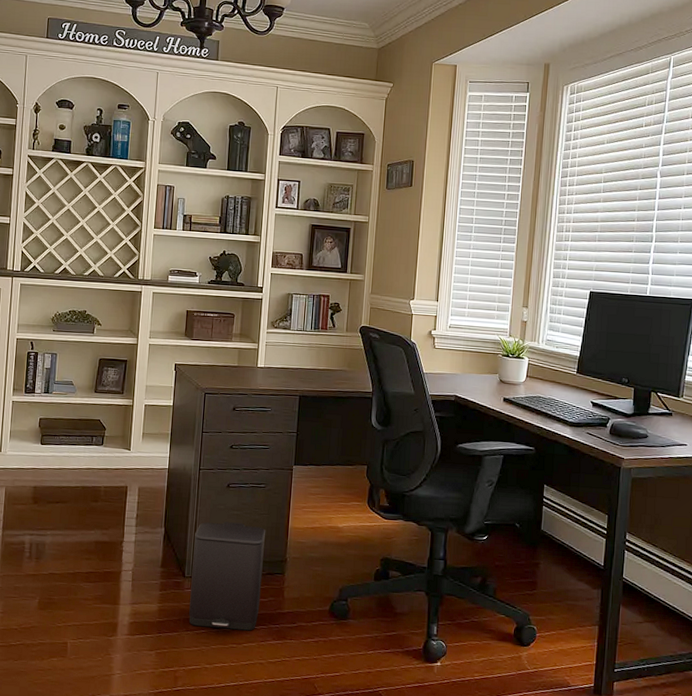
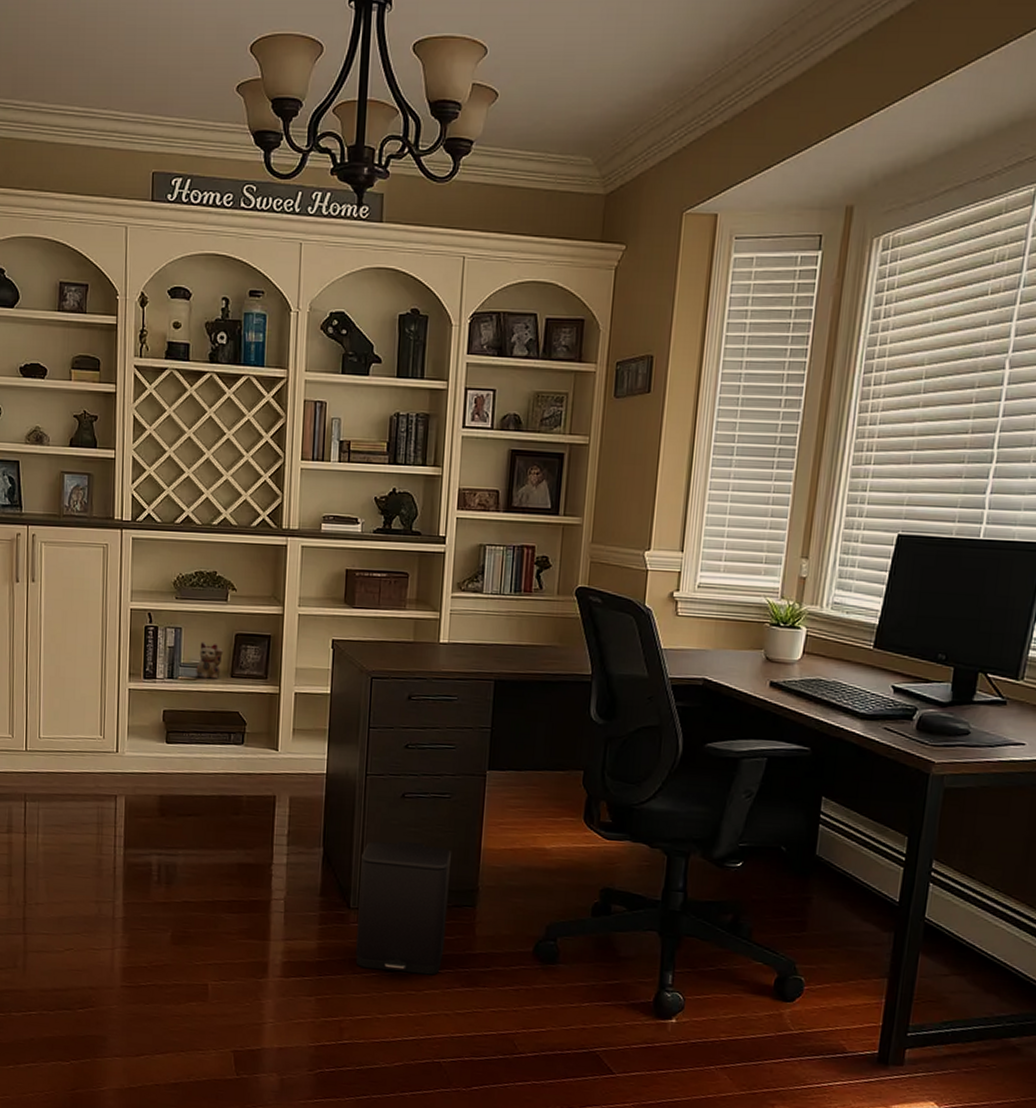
decorative figurine: none [67,364,90,394] -> present [196,642,224,679]

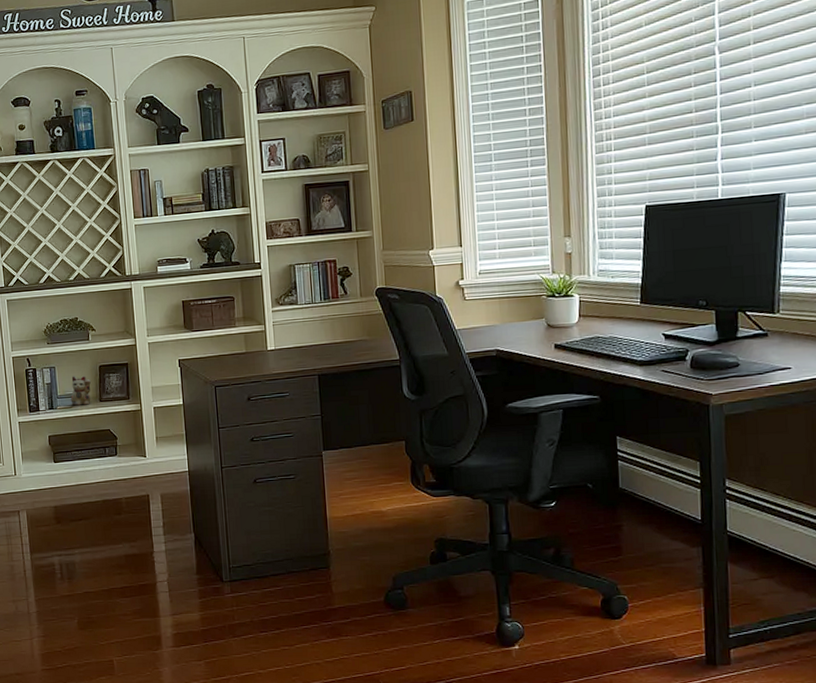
pedal bin: present [356,841,452,975] -> none [227,519,308,632]

